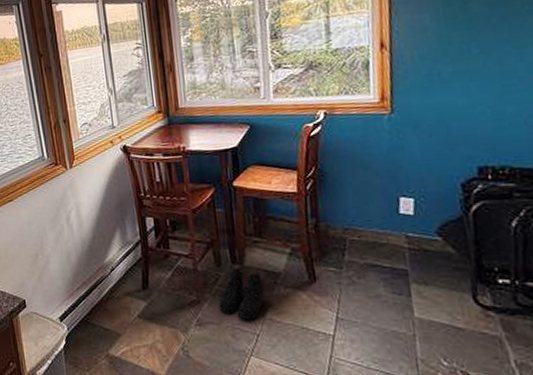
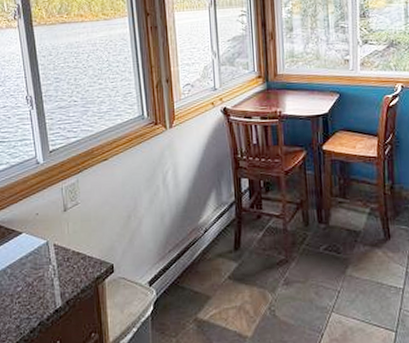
boots: present [218,268,265,320] -> none [305,228,346,278]

